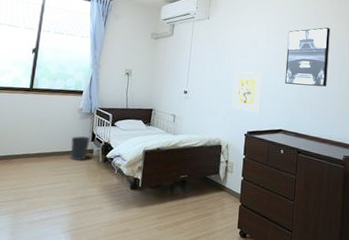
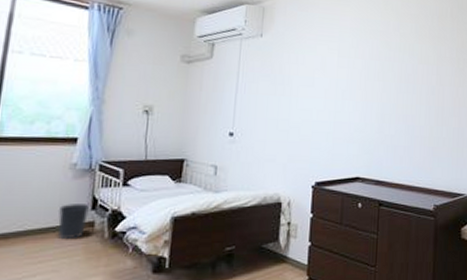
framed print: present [231,71,263,113] -> none [294,105,334,158]
wall art: present [284,27,331,87] -> none [361,48,416,121]

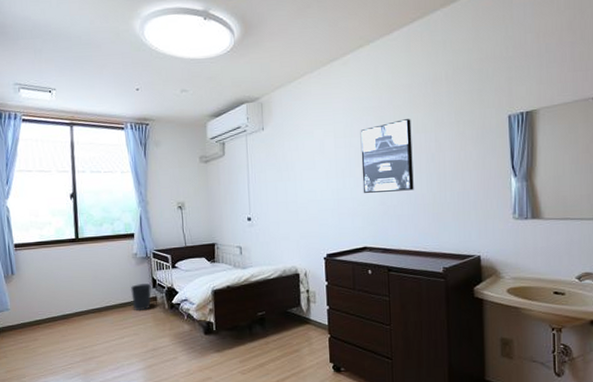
wall art: none [361,48,416,121] -> present [360,119,414,193]

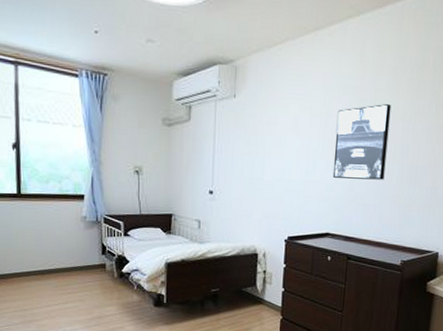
wastebasket: present [130,283,152,310] -> none [77,249,101,277]

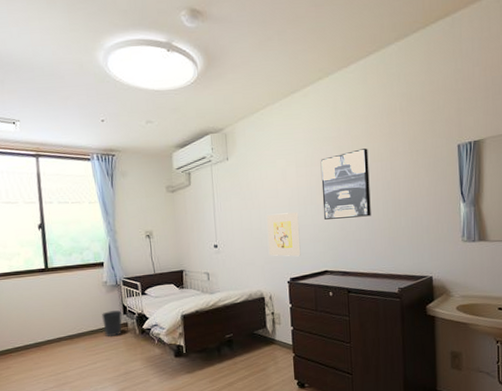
wastebasket: none [77,249,101,277] -> present [101,310,123,336]
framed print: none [268,164,306,214] -> present [267,212,301,257]

